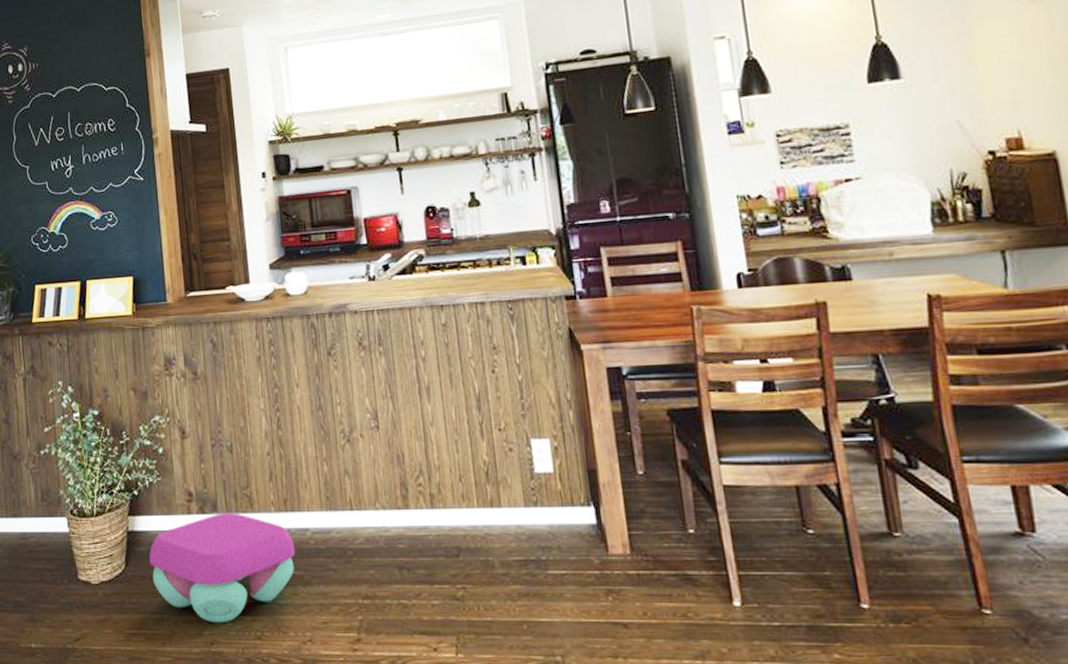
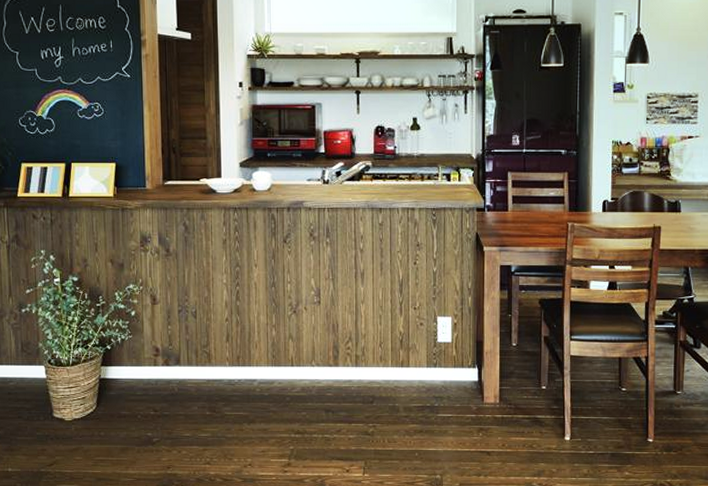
stool: present [149,513,296,623] -> none [118,366,244,452]

